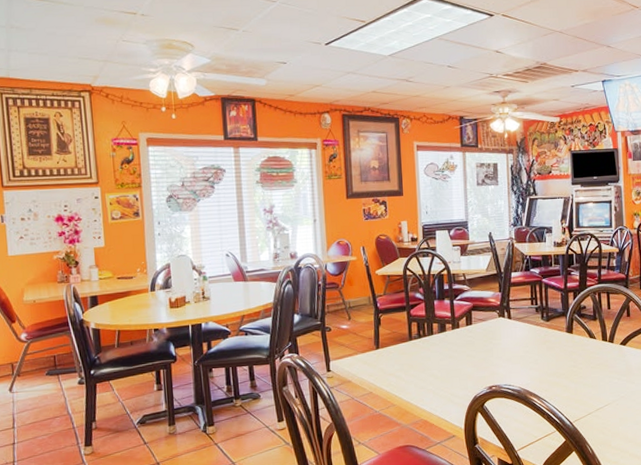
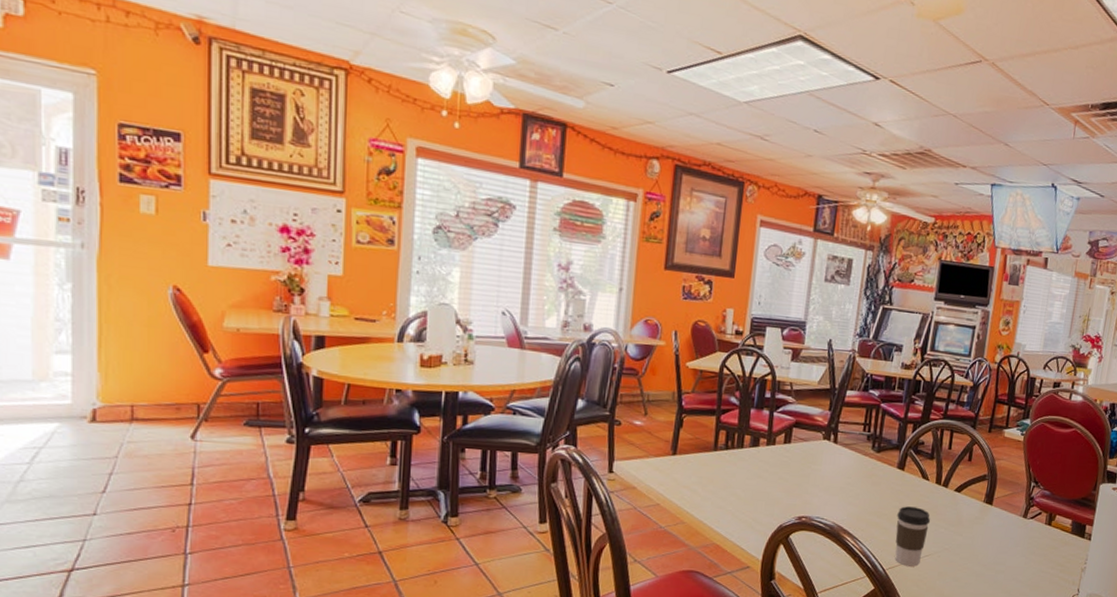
coffee cup: none [574,363,604,417] -> present [895,506,931,567]

